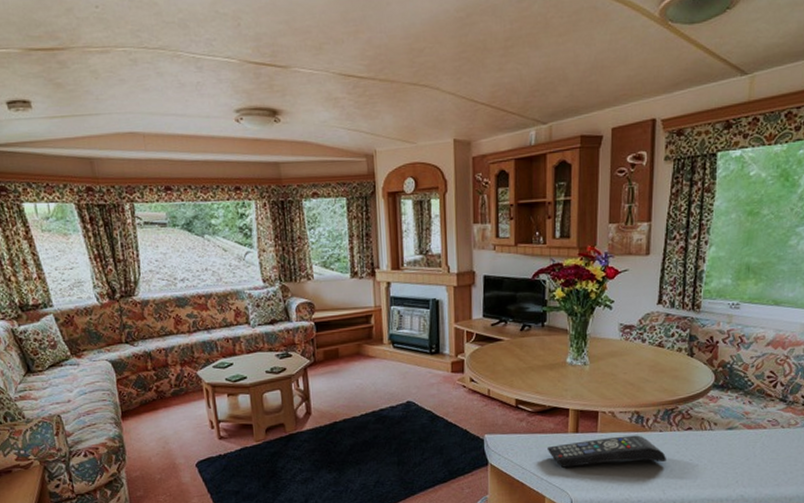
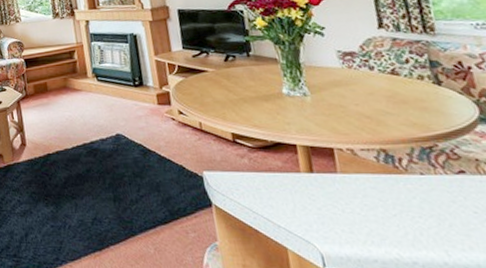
remote control: present [546,435,666,468] -> none [278,178,440,214]

